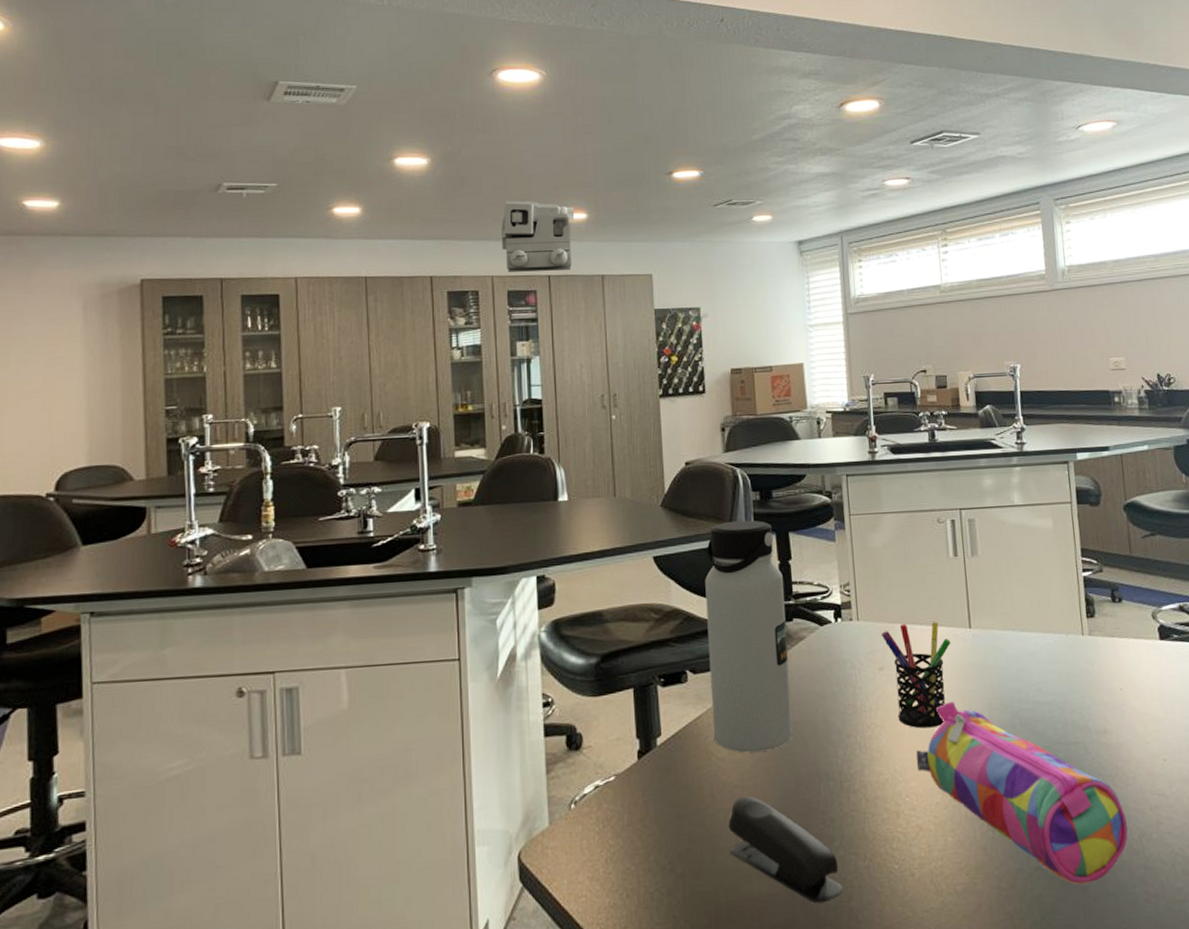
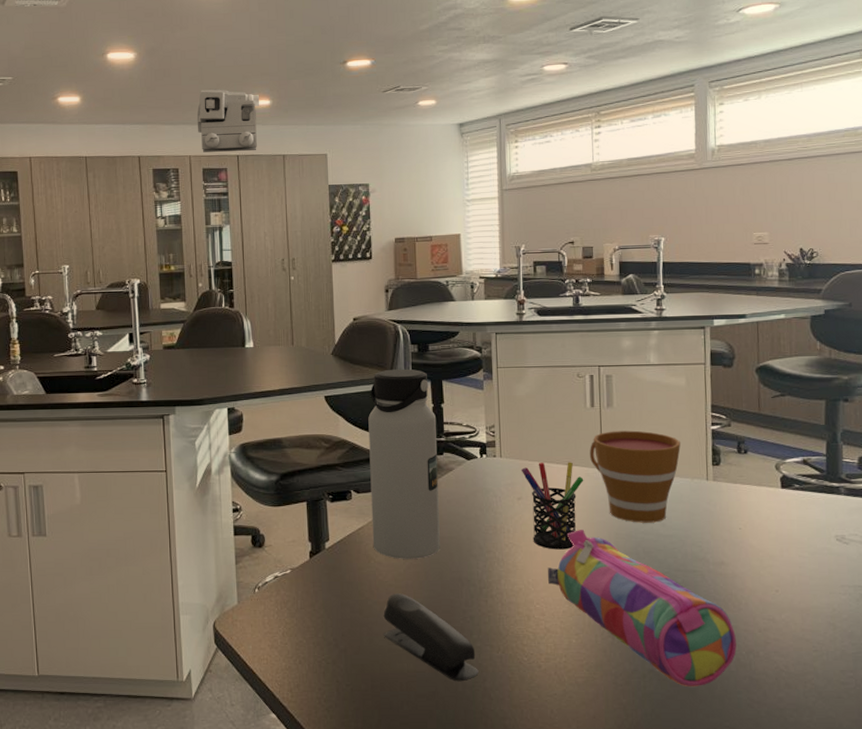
cup: none [955,581,1053,690] -> present [590,430,681,523]

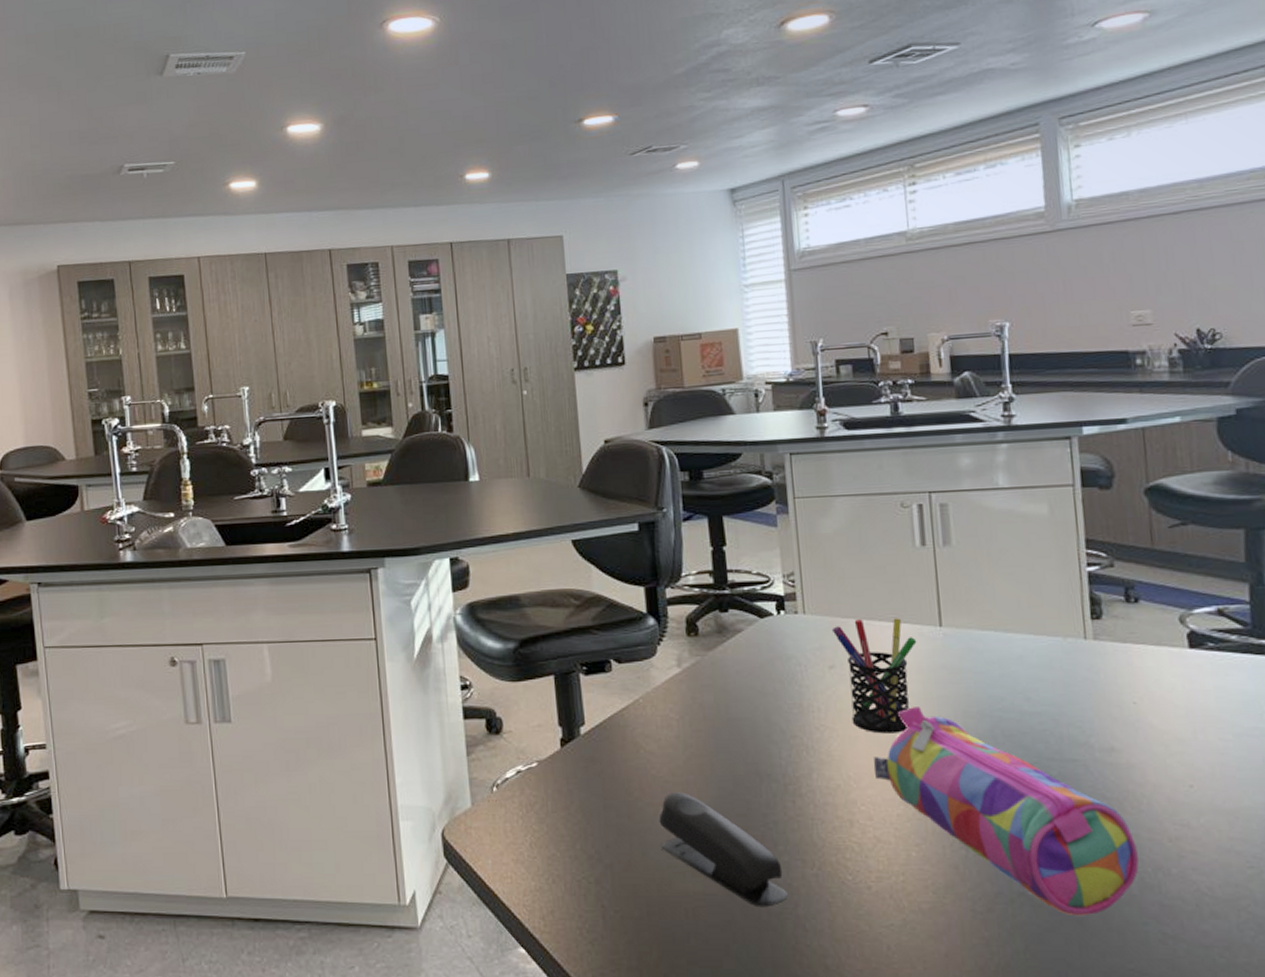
total station: present [197,88,260,152] -> none [399,161,476,241]
water bottle: present [368,369,440,559] -> none [629,502,730,748]
cup: present [590,430,681,523] -> none [922,575,1047,697]

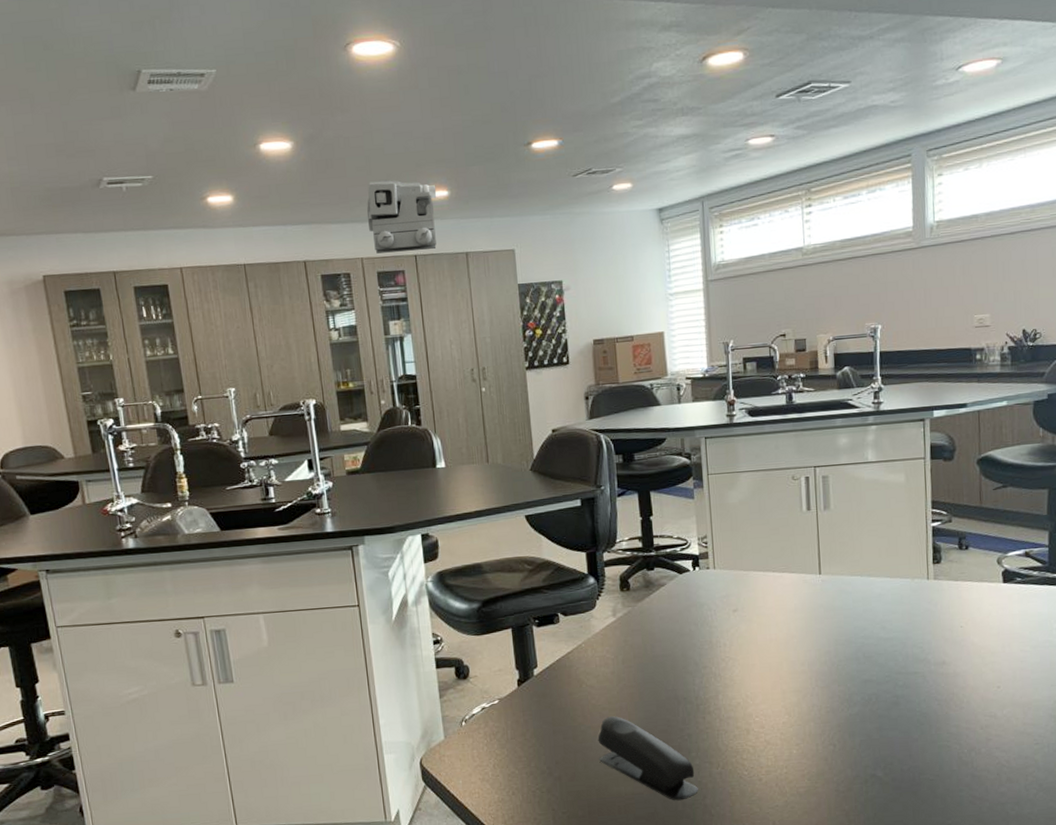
total station: none [399,161,476,241] -> present [367,179,437,254]
pen holder: present [831,618,917,734] -> none [735,569,802,661]
pencil case: present [874,707,1139,915] -> none [766,638,958,788]

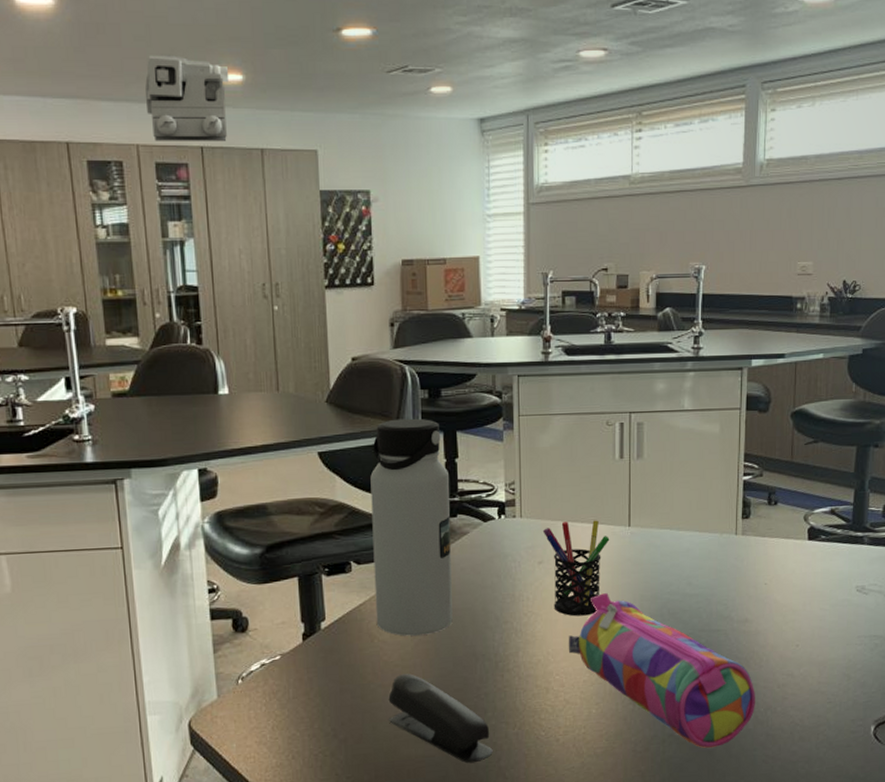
water bottle: none [573,481,654,681] -> present [370,418,453,636]
pen holder: none [735,569,802,661] -> present [542,520,610,617]
pencil case: none [766,638,958,788] -> present [569,593,755,748]

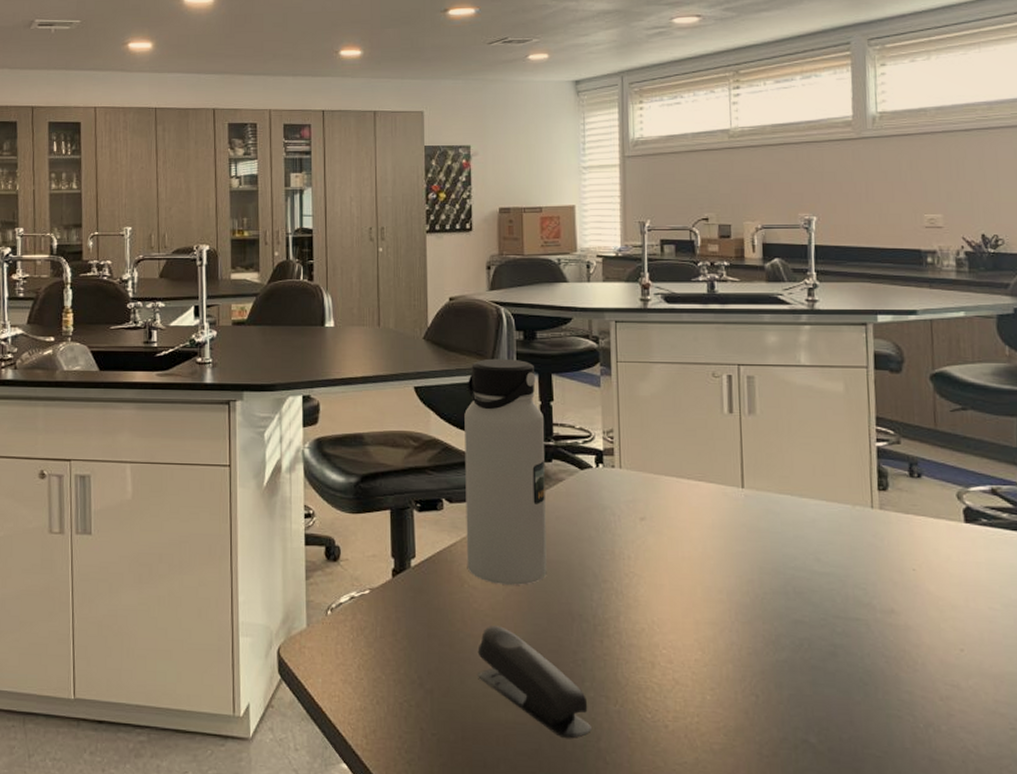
total station: present [145,54,229,141] -> none [279,36,350,106]
pen holder: present [542,520,610,617] -> none [644,476,721,584]
pencil case: present [569,593,755,748] -> none [677,560,912,765]

